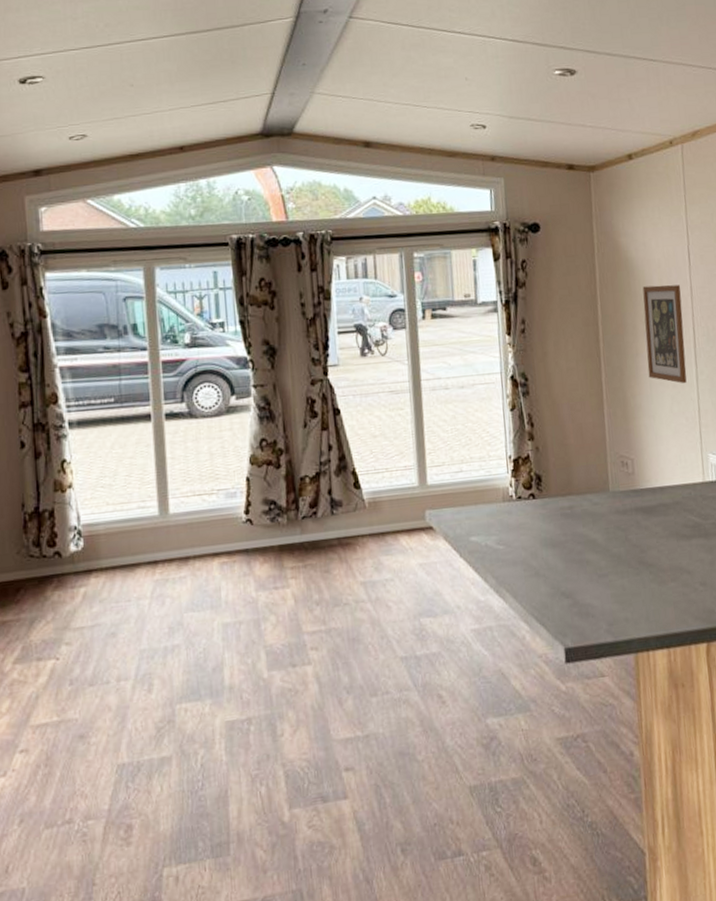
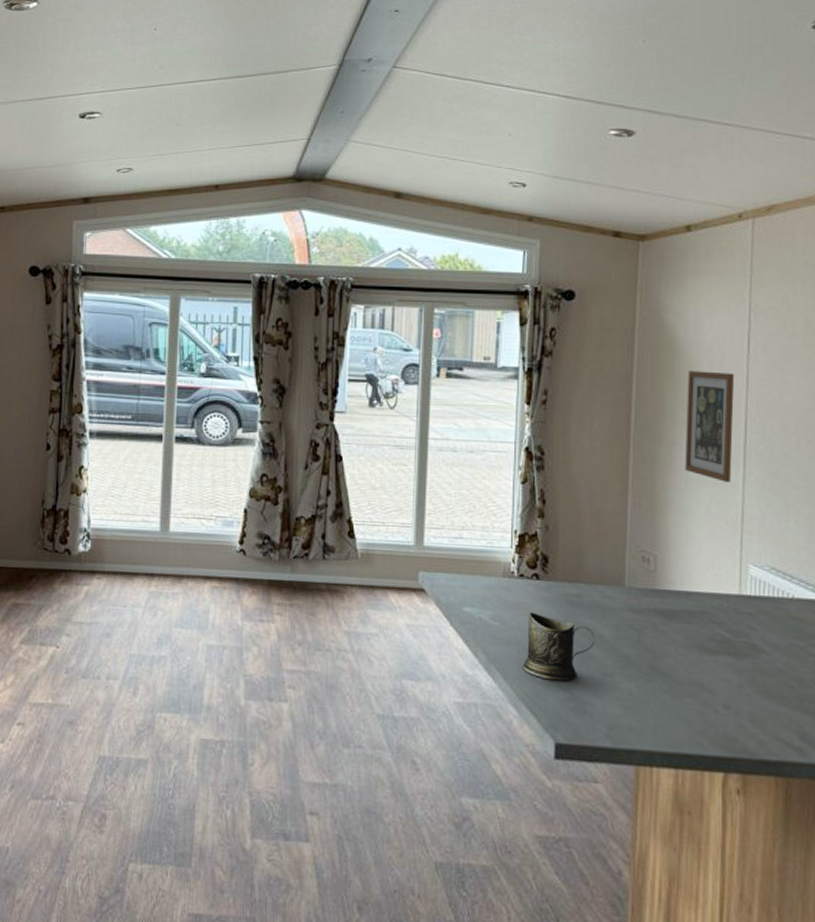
mug: none [529,530,590,591] -> present [522,612,595,681]

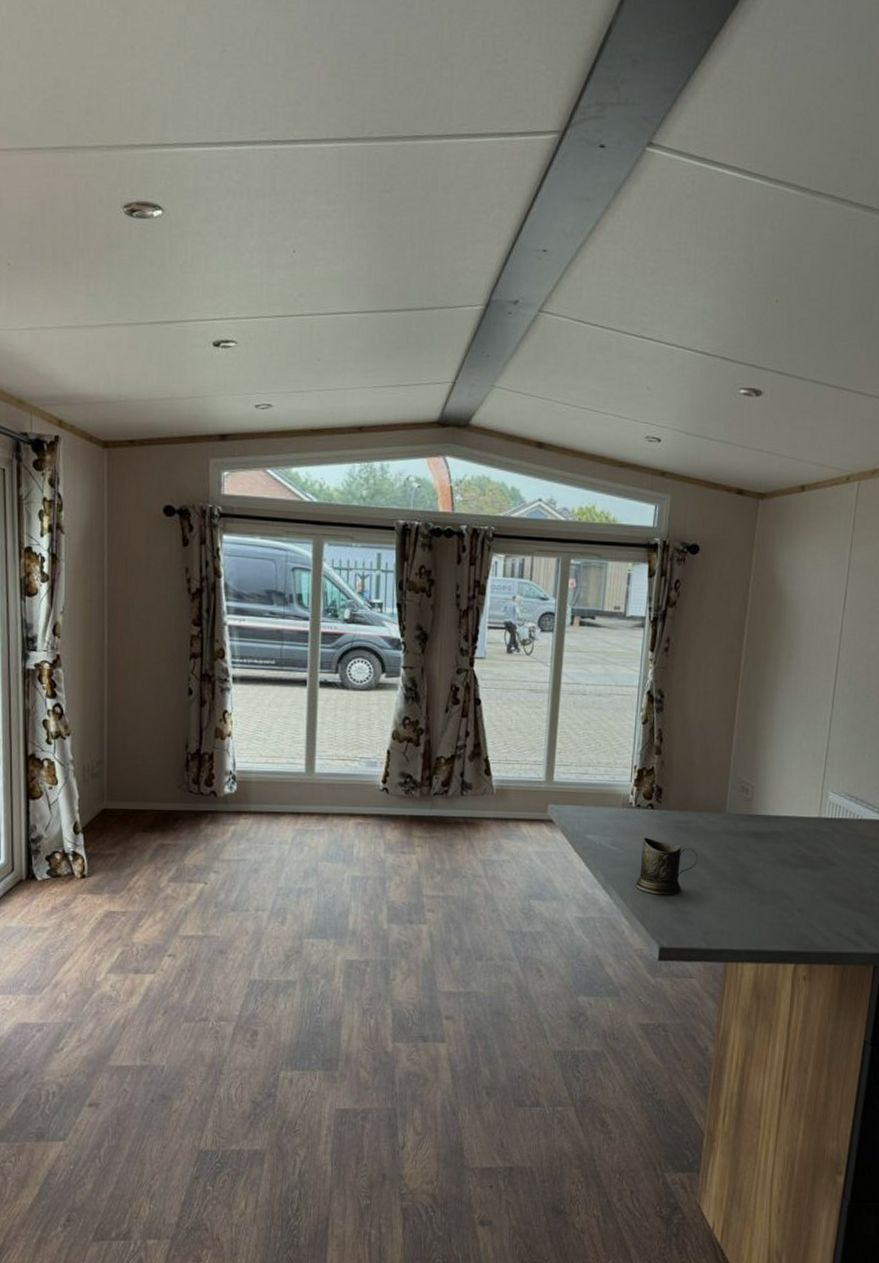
wall art: present [684,370,735,482] -> none [783,621,831,721]

